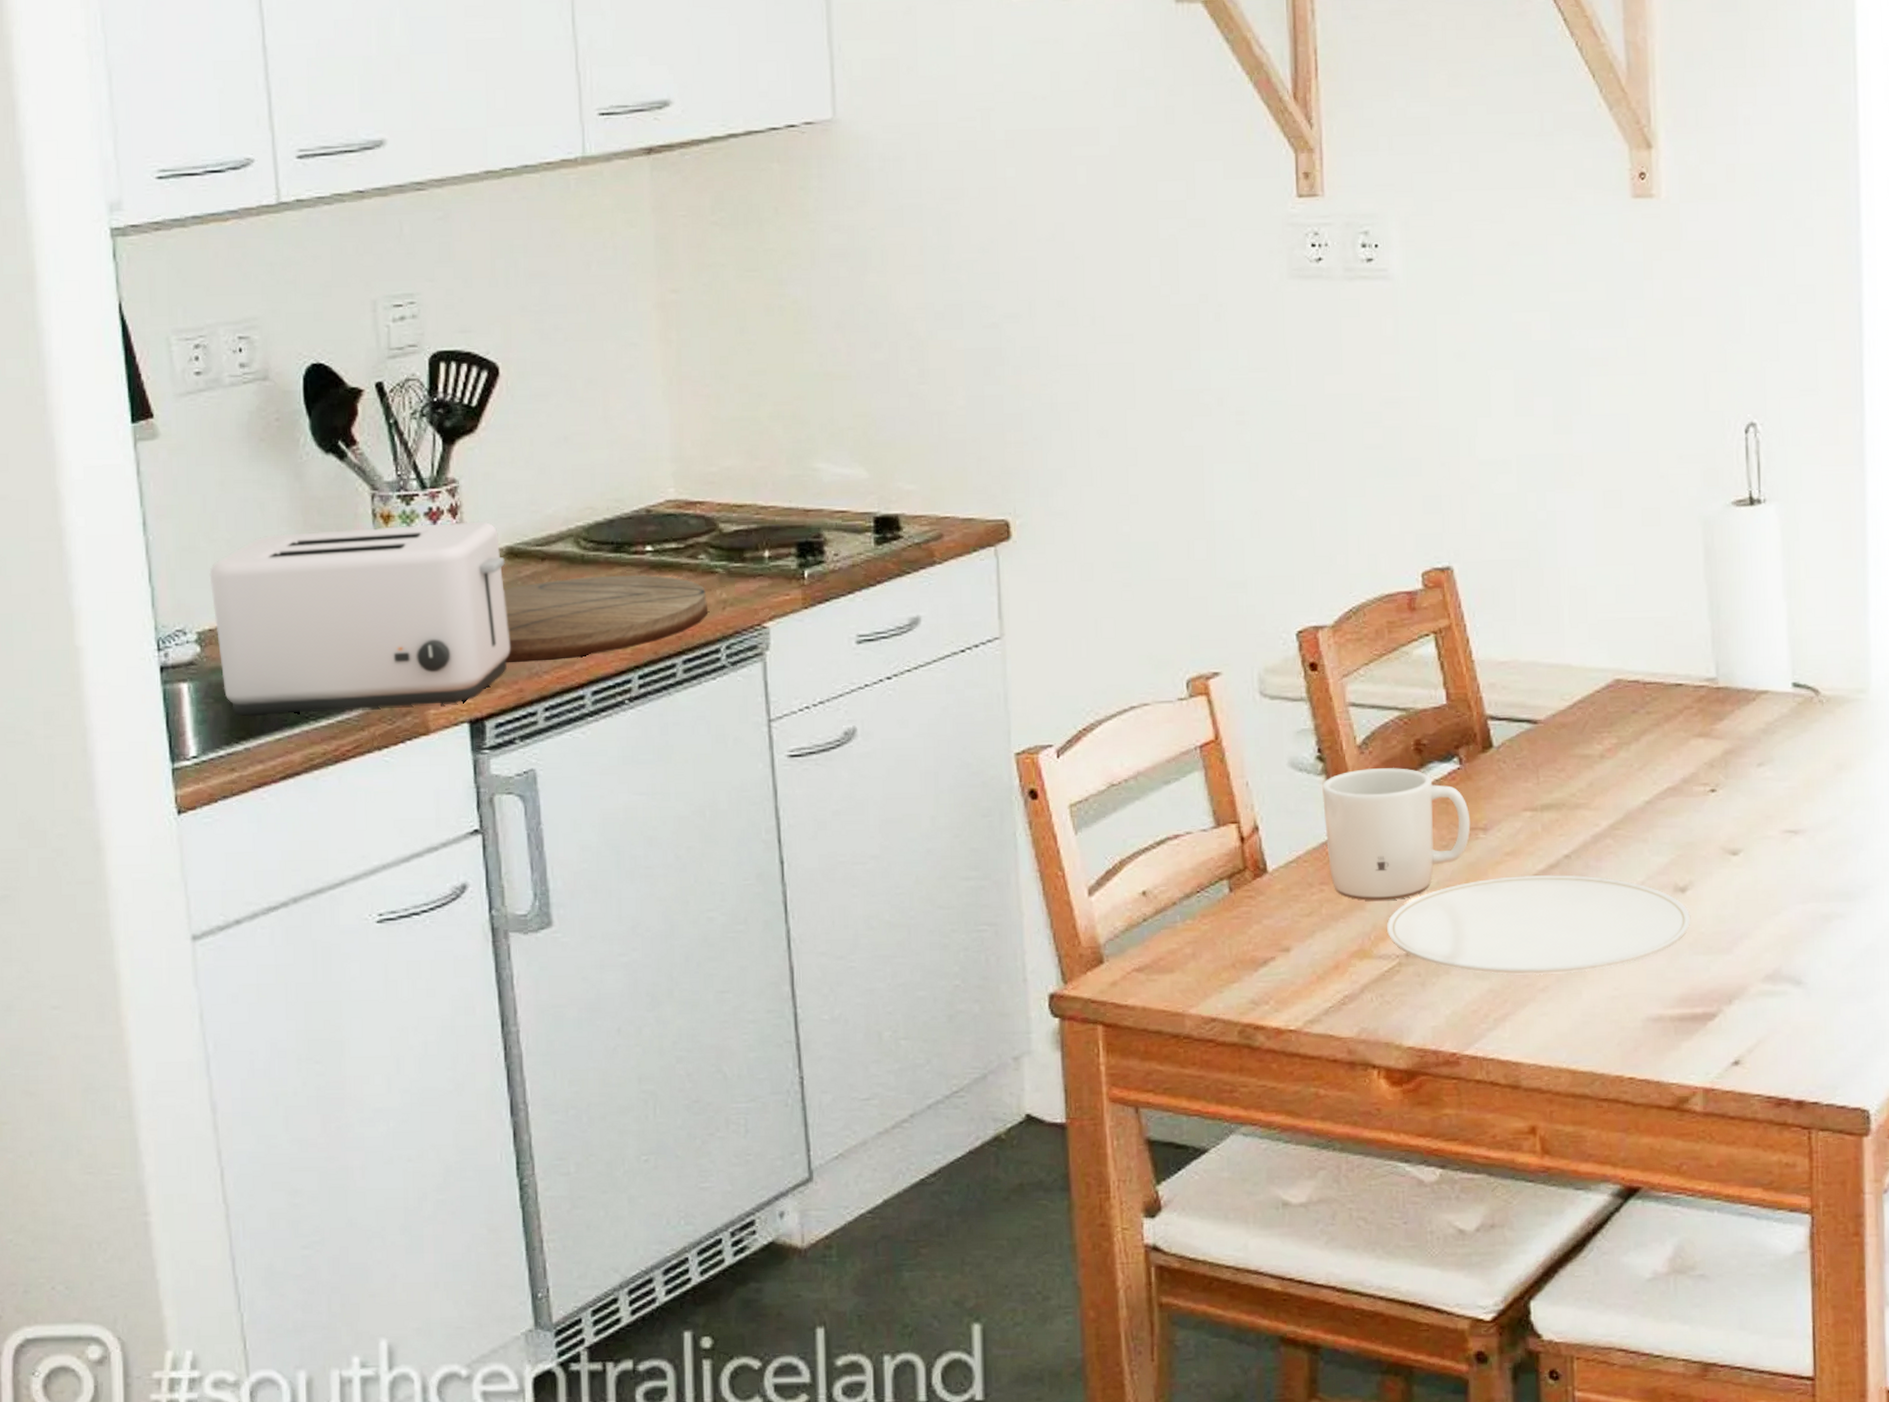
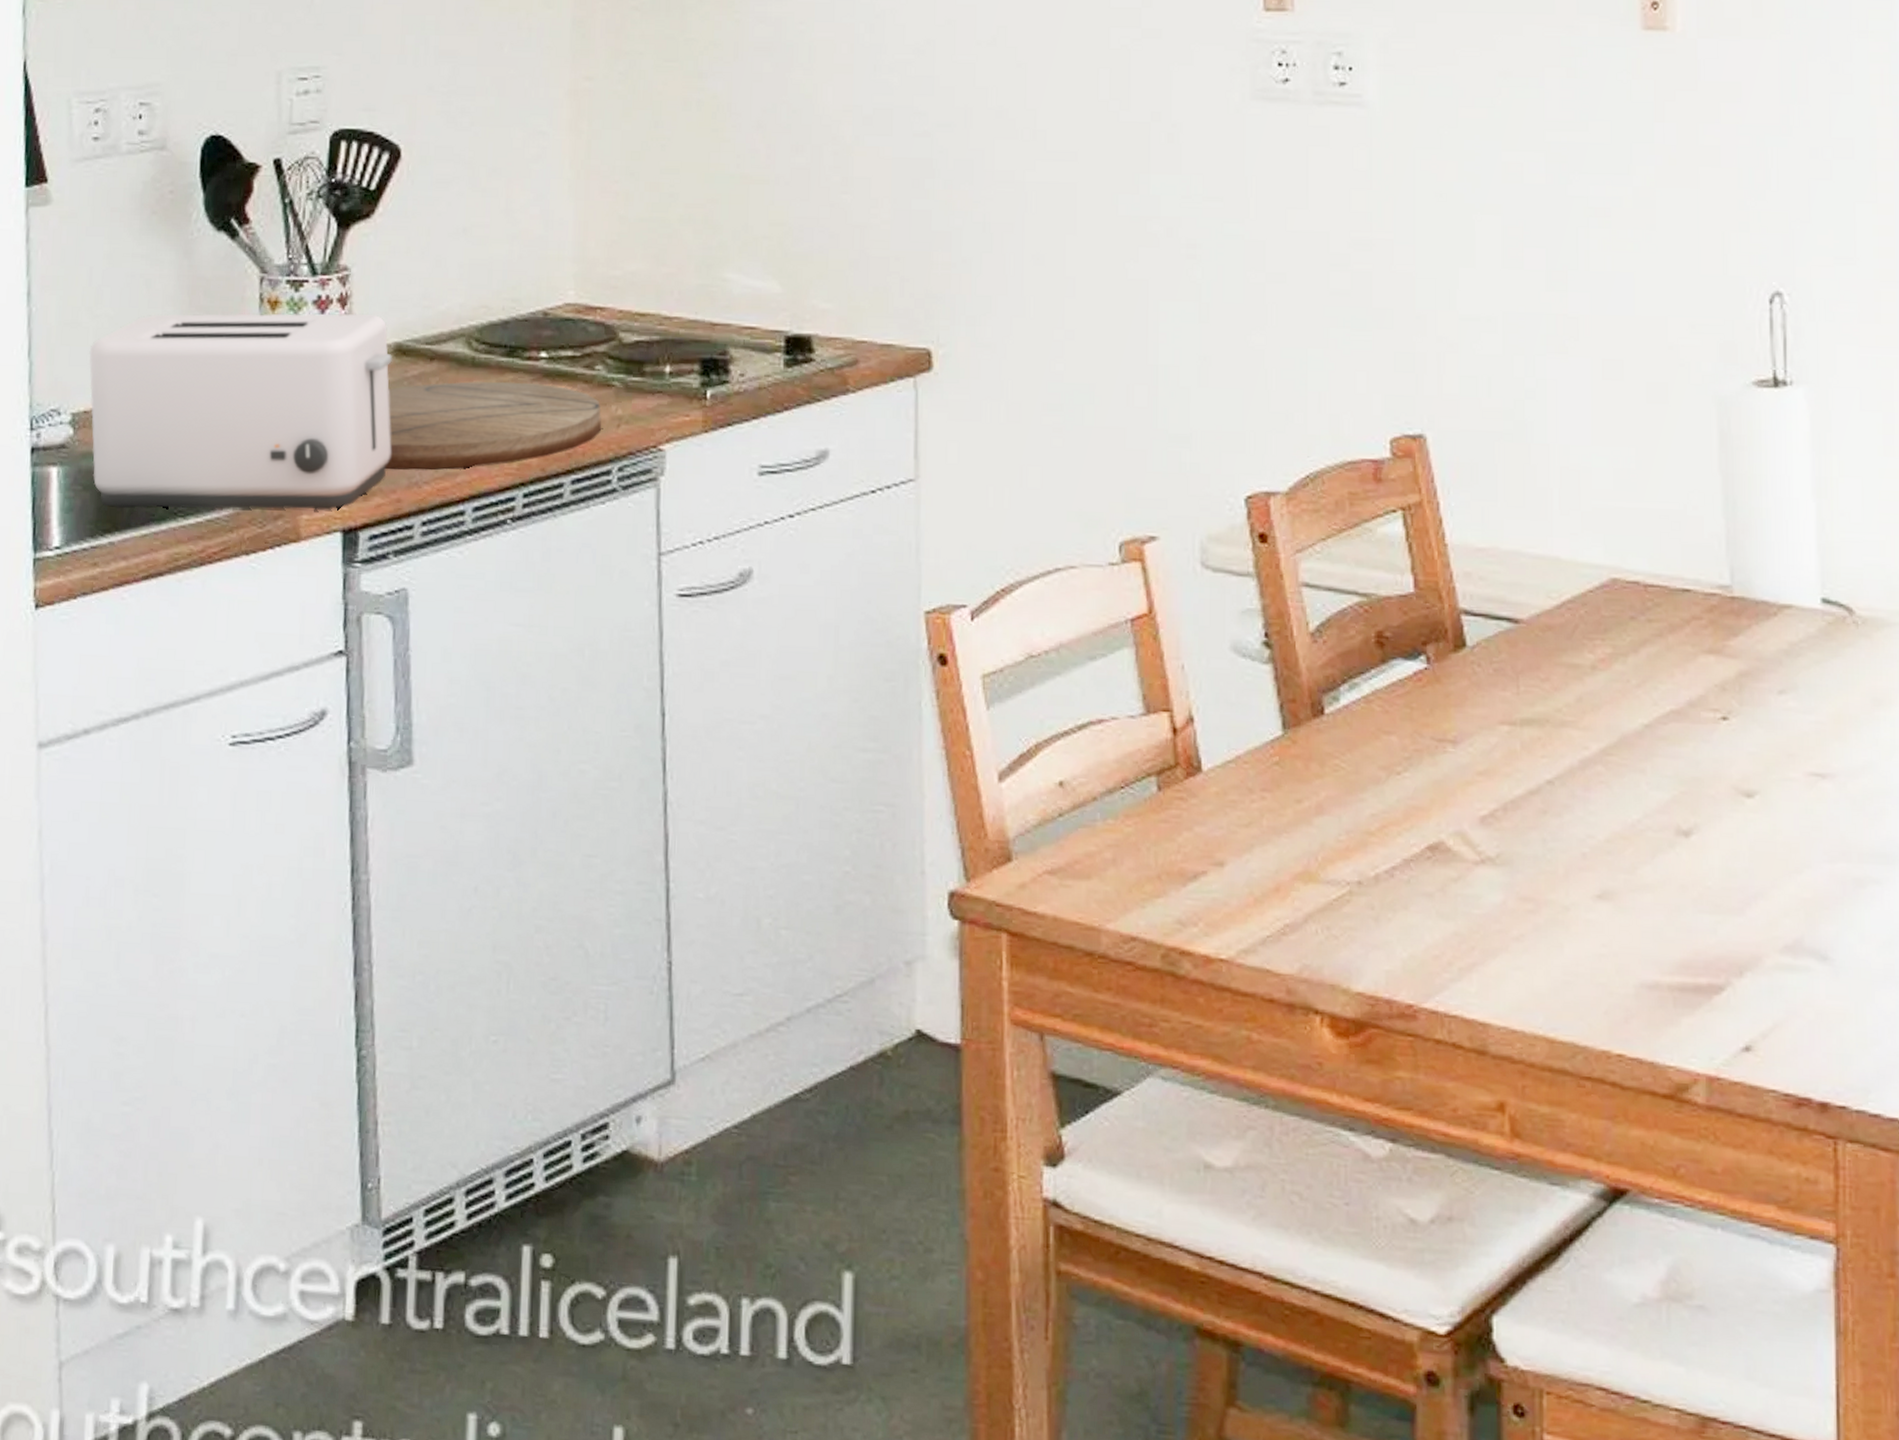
mug: present [1322,768,1471,901] -> none [1268,660,1438,816]
plate: present [1386,874,1691,975] -> none [1336,800,1696,921]

